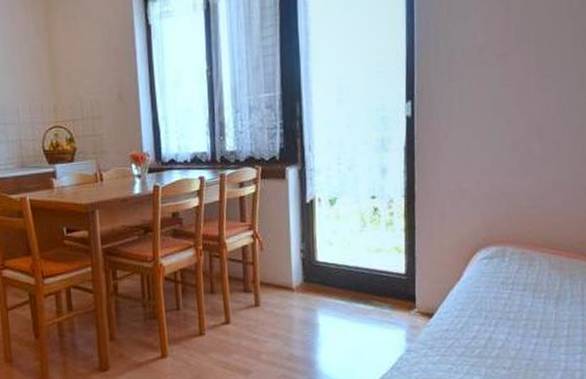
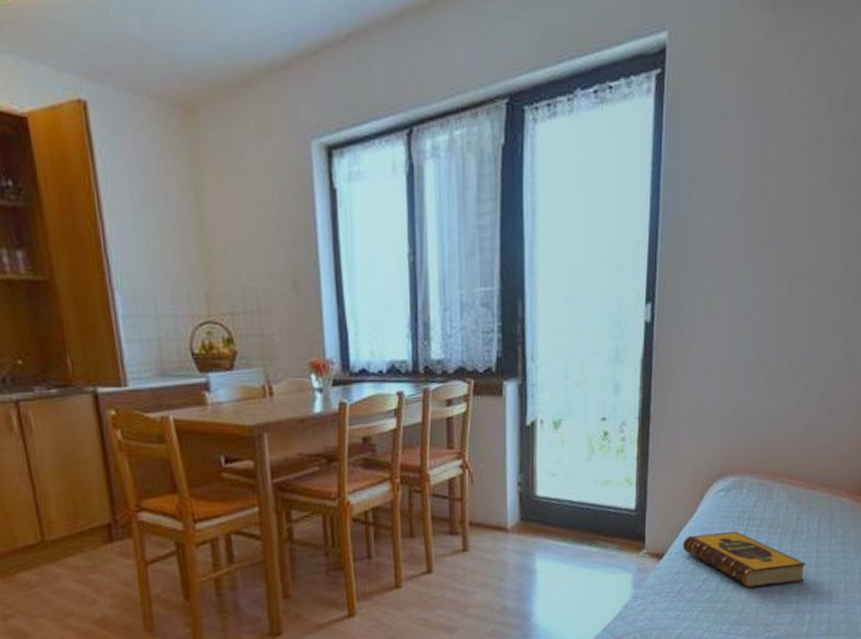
hardback book: none [451,294,572,347] -> present [683,531,806,589]

